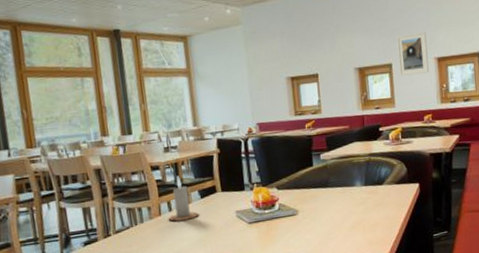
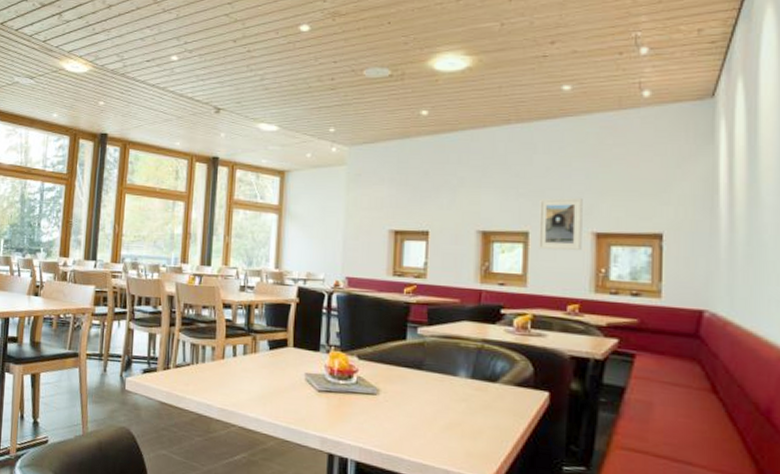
candle: present [168,175,199,222] -> none [230,319,264,371]

